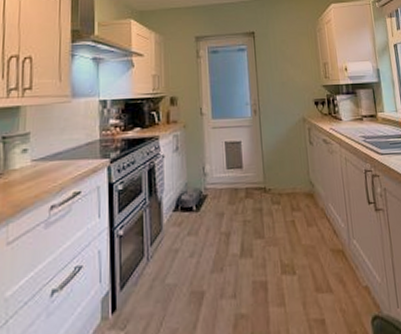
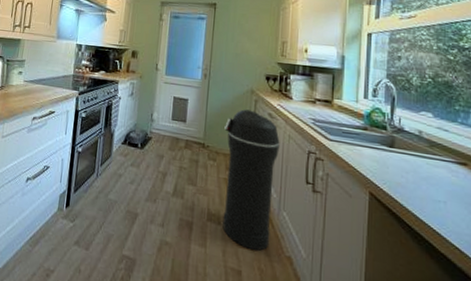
trash can: none [283,140,347,292] -> present [222,109,280,251]

